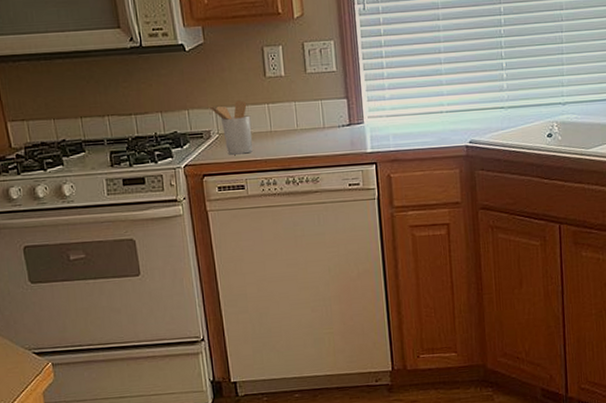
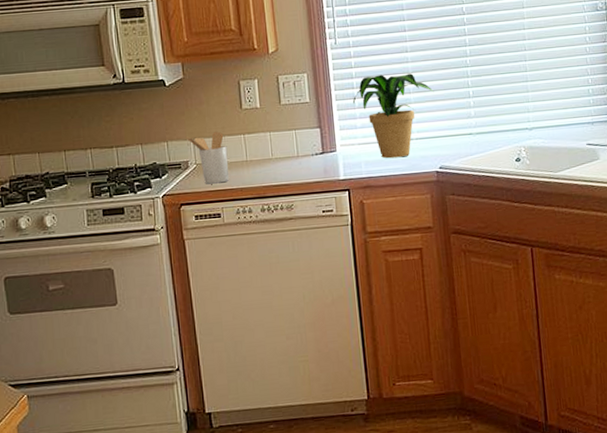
potted plant: none [381,43,465,132] -> present [352,73,433,159]

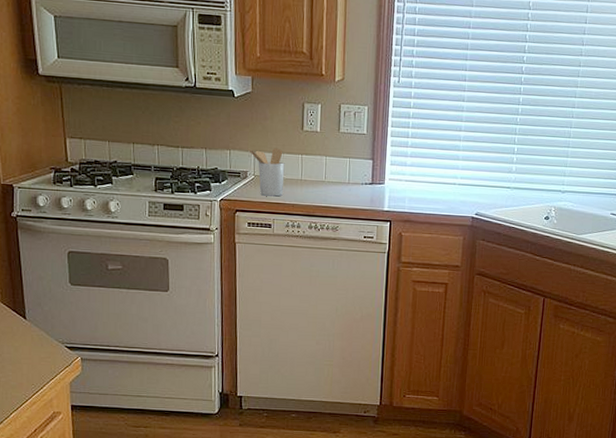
potted plant: present [352,73,433,159] -> none [406,119,482,199]

